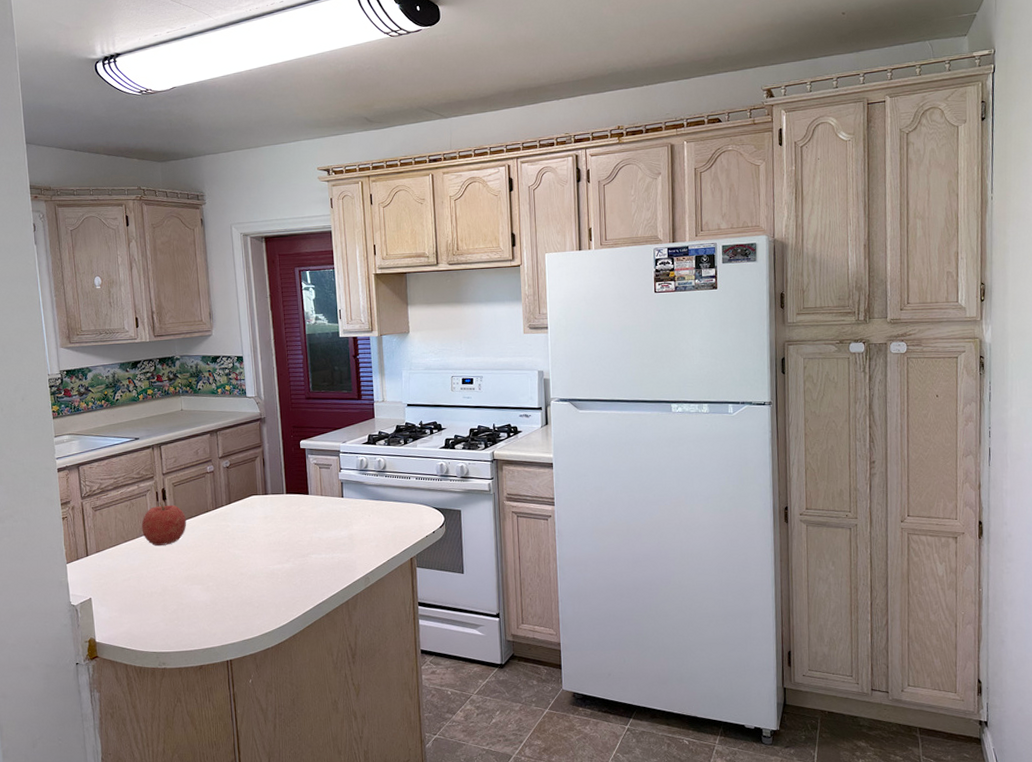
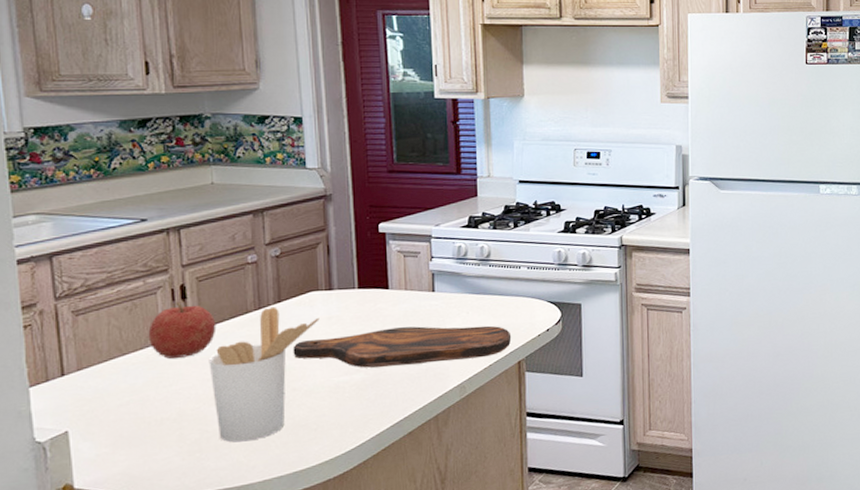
utensil holder: none [182,507,259,614] -> present [208,307,320,443]
cutting board: none [240,526,405,559] -> present [293,325,512,368]

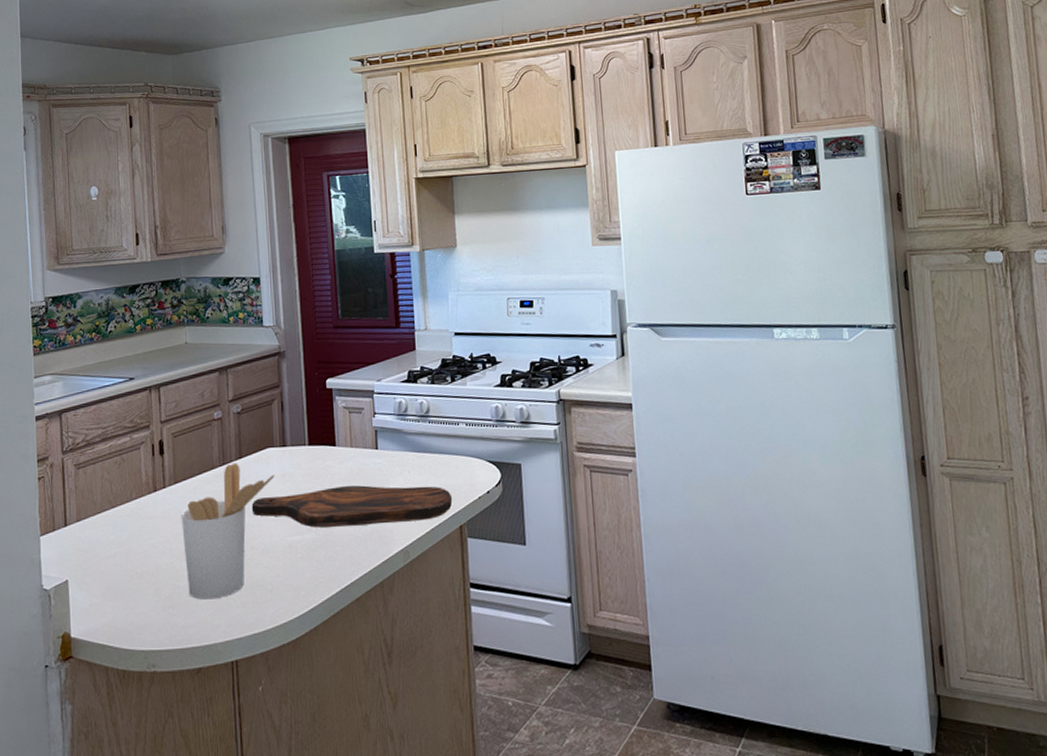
fruit: present [148,302,217,359] -> none [133,457,188,512]

